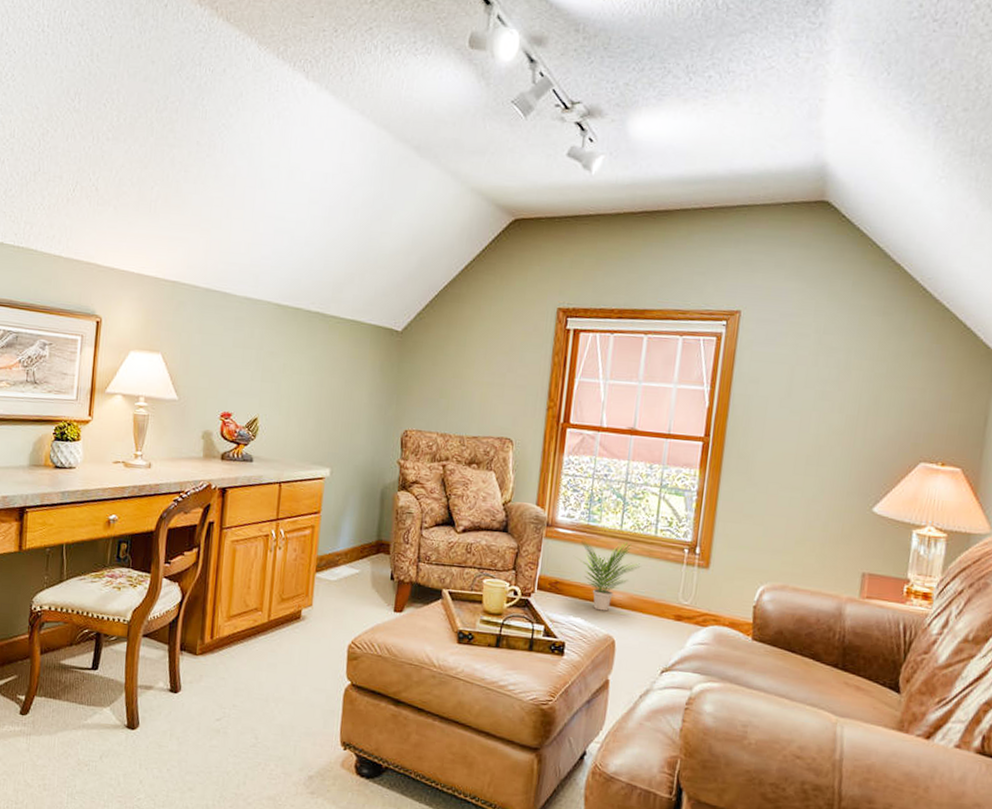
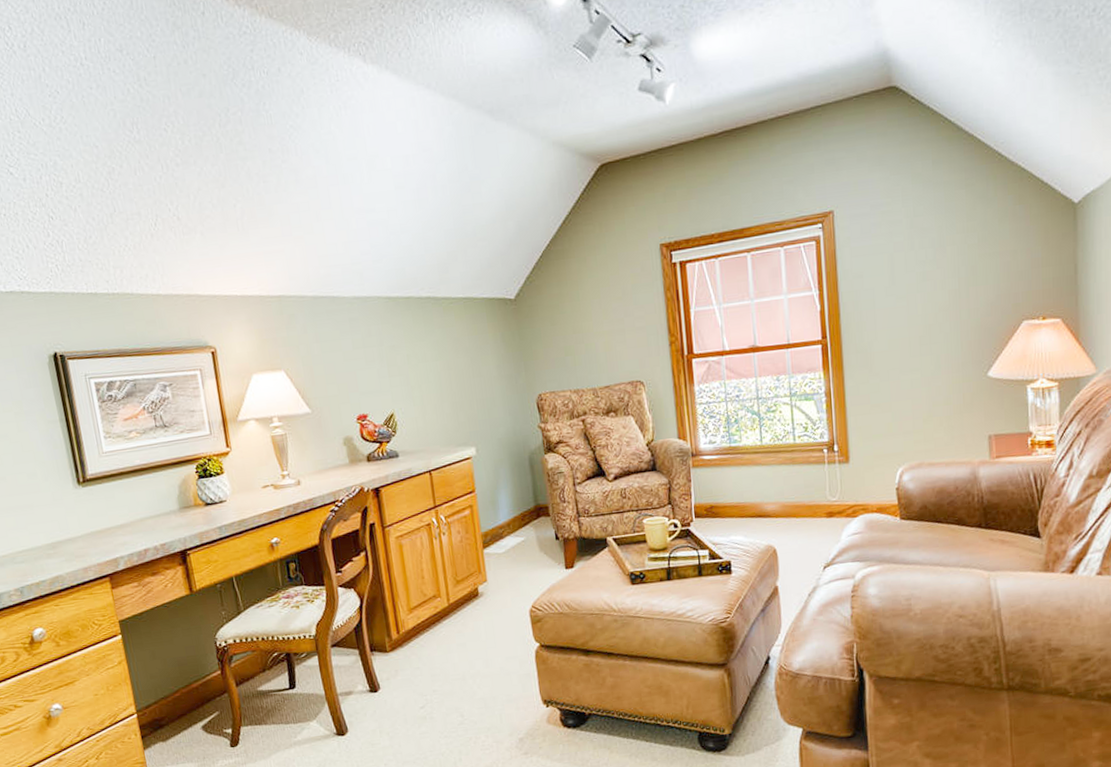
potted plant: present [575,539,641,611] -> none [724,455,787,525]

